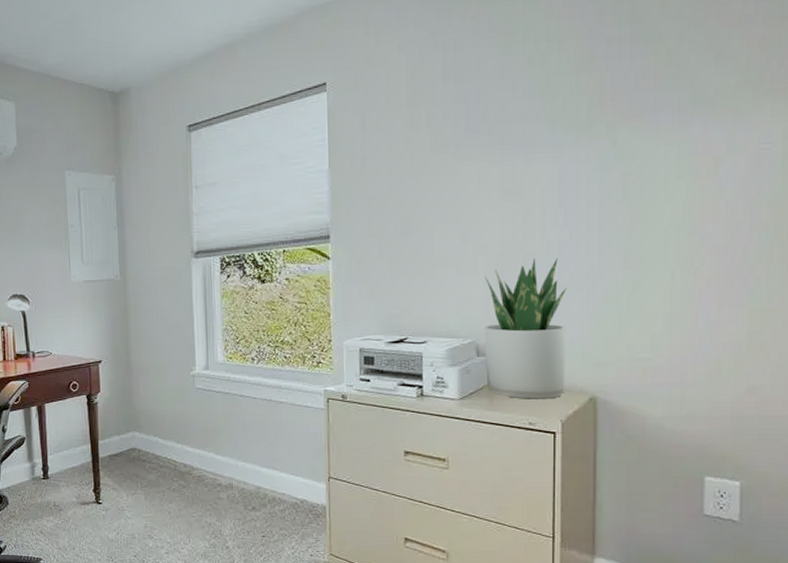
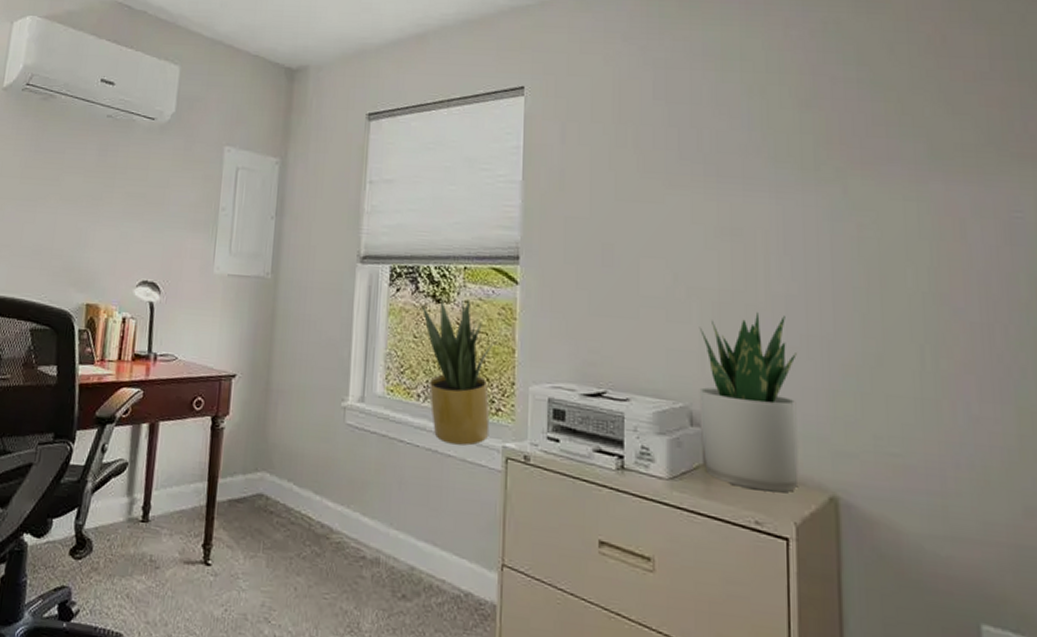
planter: none [249,277,313,393] -> present [421,300,494,446]

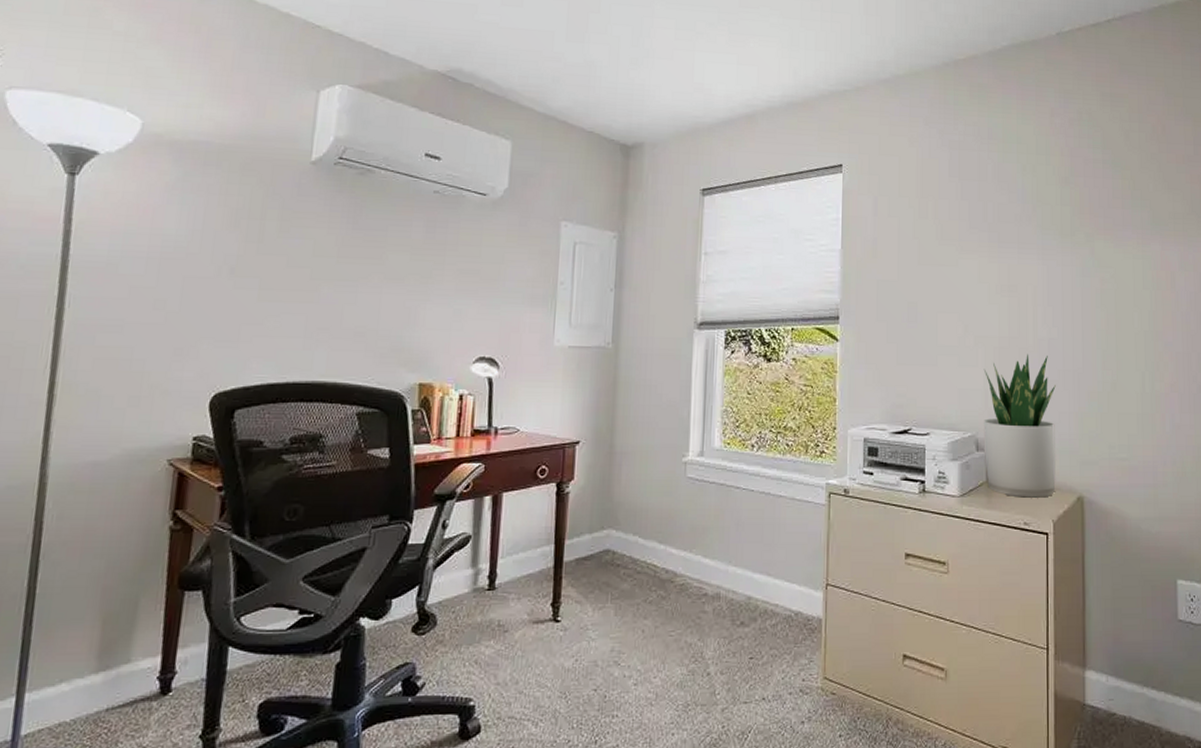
planter: present [421,300,494,446] -> none [754,357,818,486]

